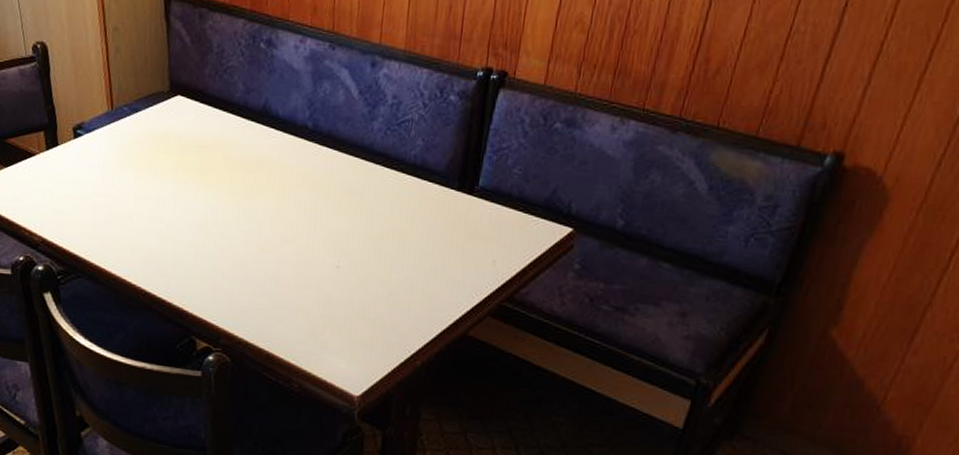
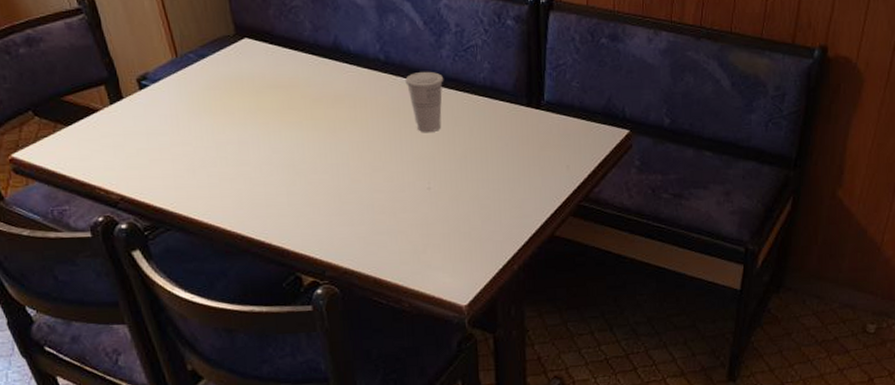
cup: none [330,143,372,209] -> present [405,71,444,133]

